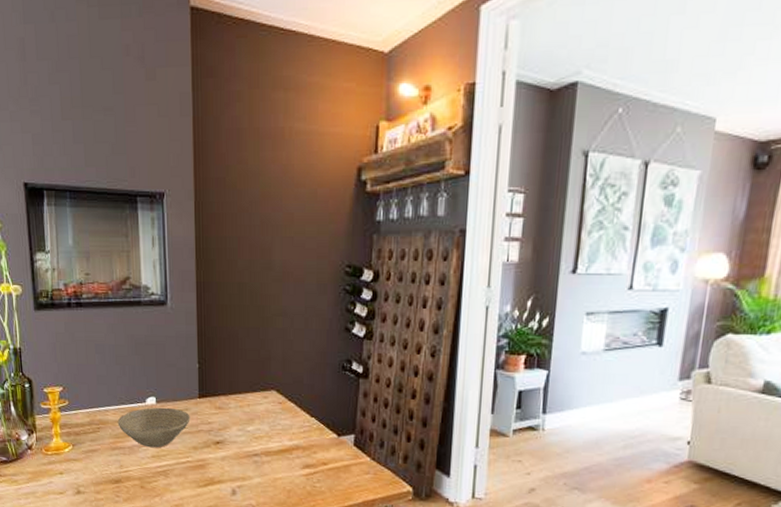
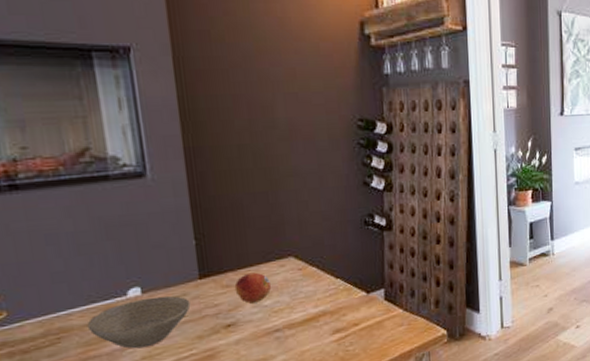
fruit: none [225,399,255,427] -> present [234,272,272,304]

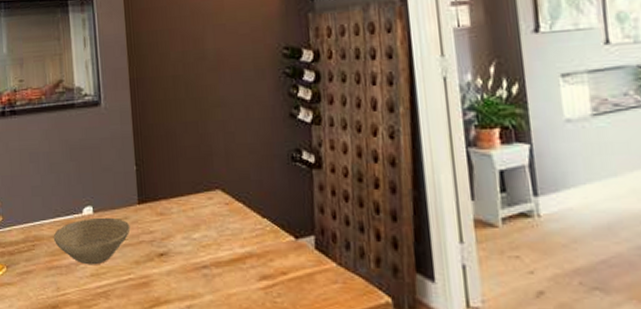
fruit: present [234,272,272,304] -> none [167,202,200,234]

